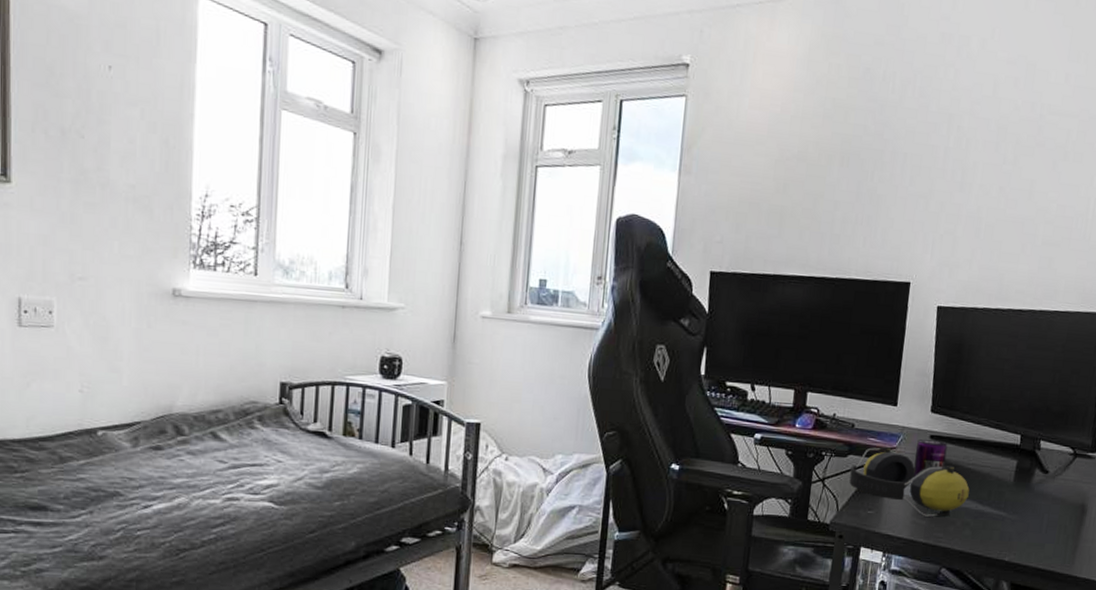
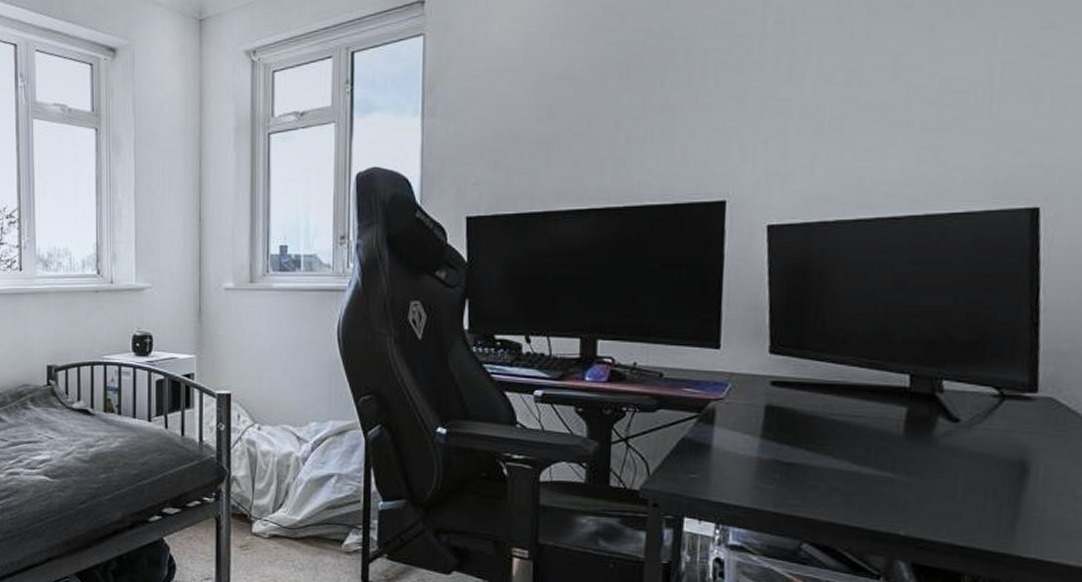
headphones: present [849,447,970,518] -> none [661,398,836,482]
beverage can: present [913,438,948,479] -> none [750,386,798,435]

